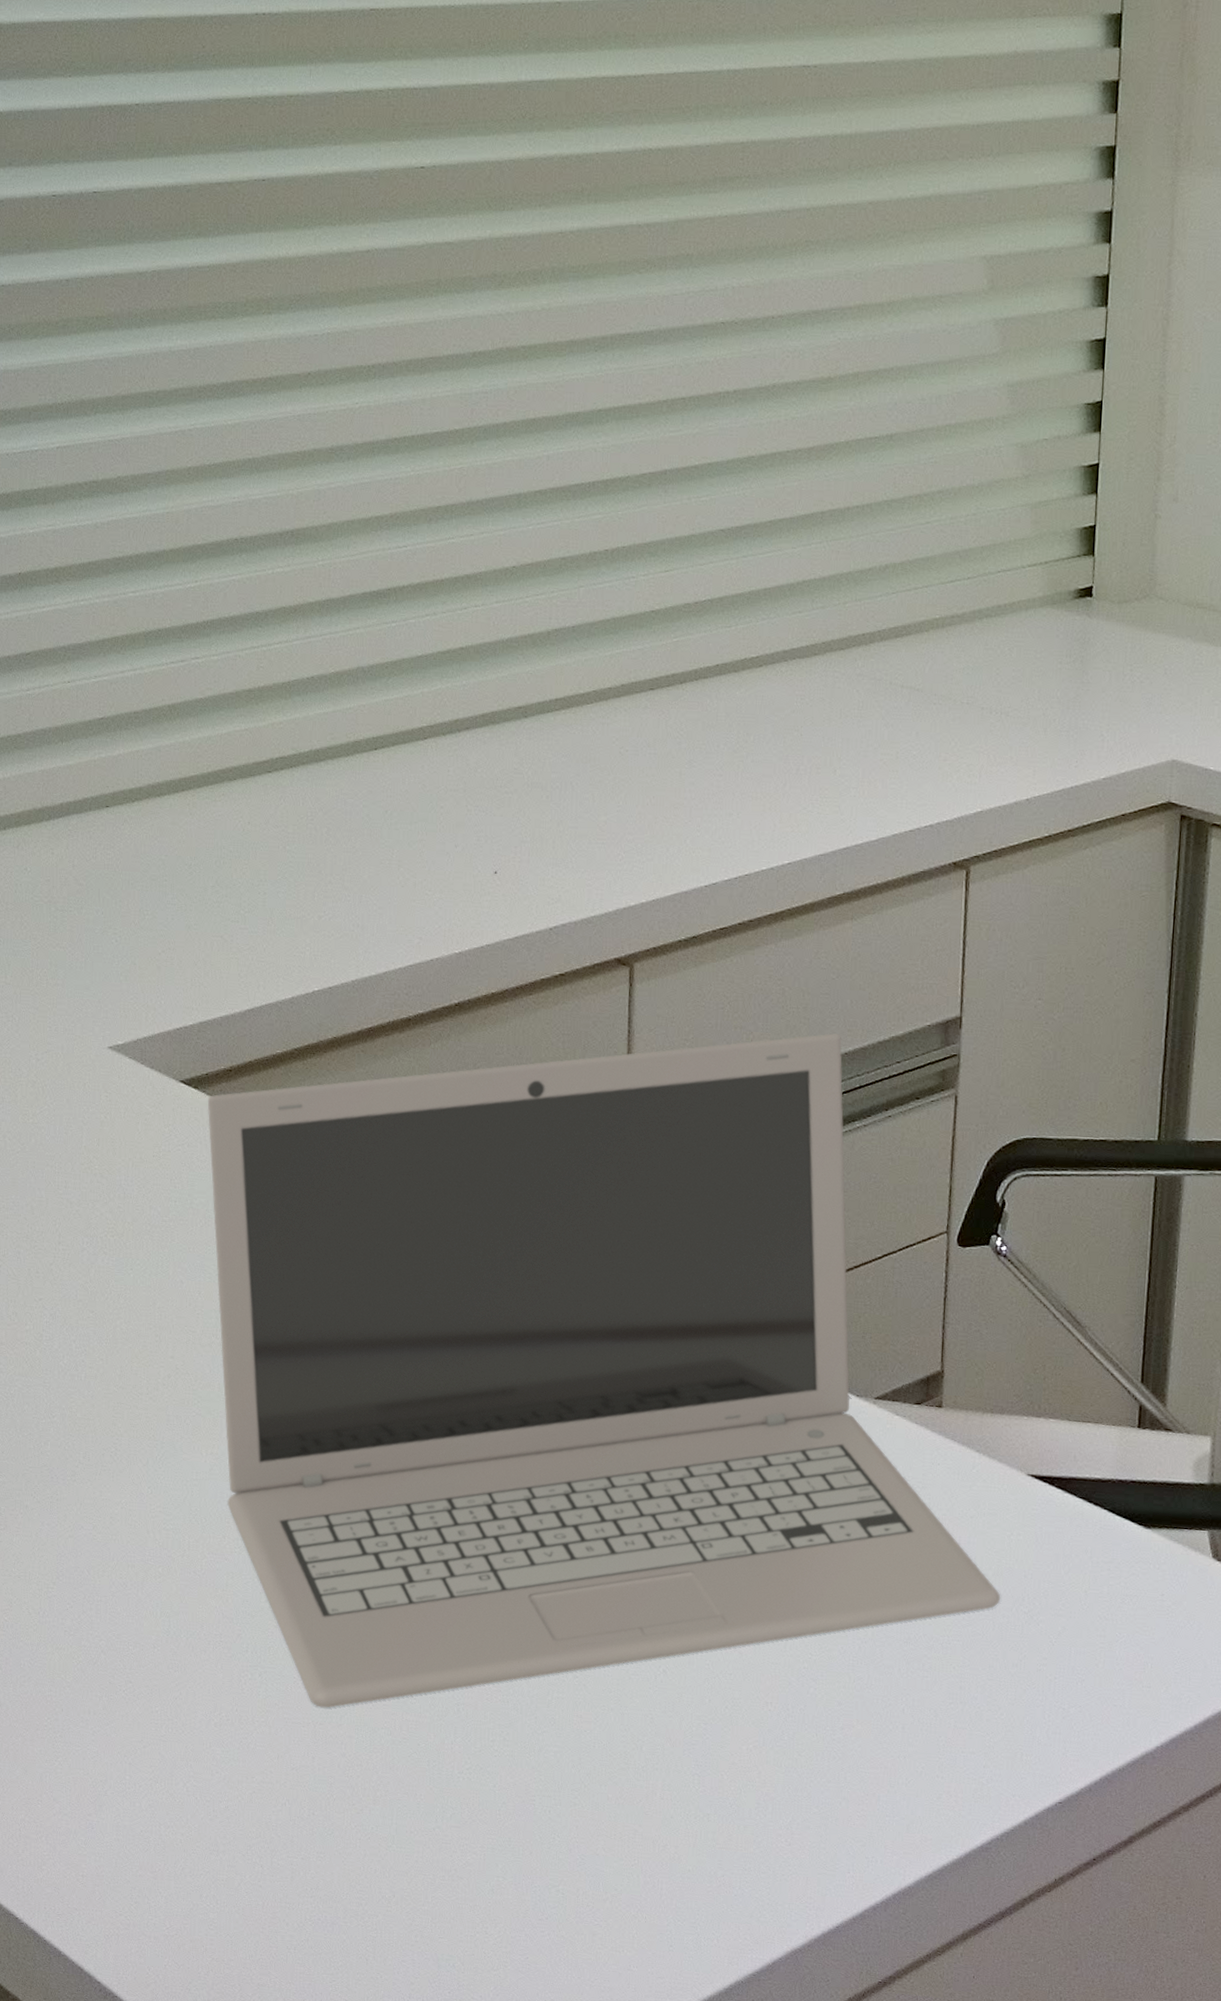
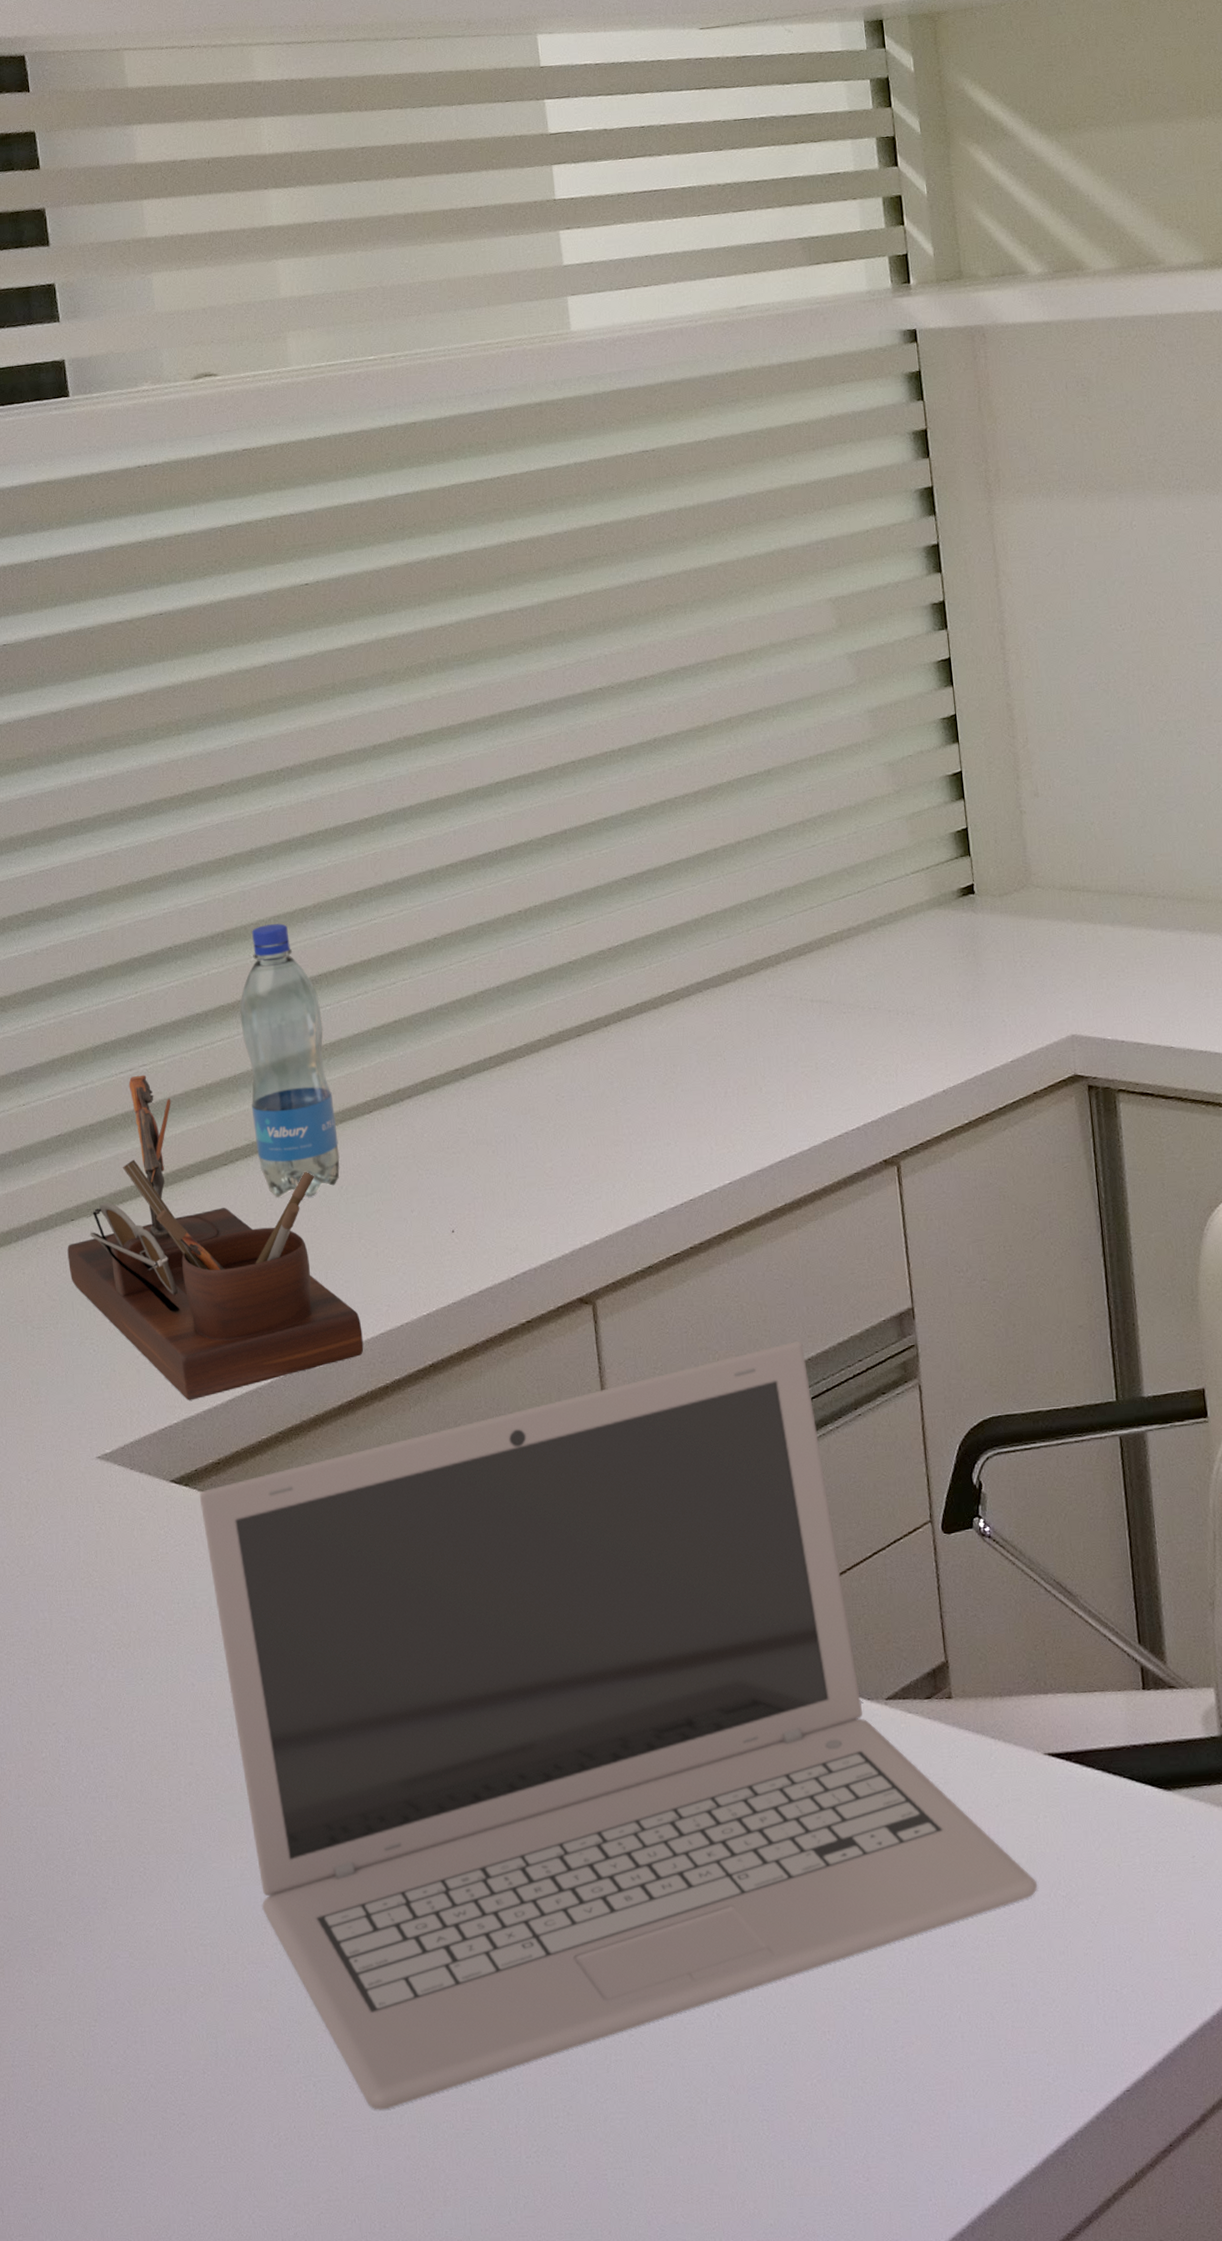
desk organizer: none [99,667,391,1005] -> present [67,1074,364,1401]
bottle: none [301,529,388,817] -> present [240,923,340,1198]

